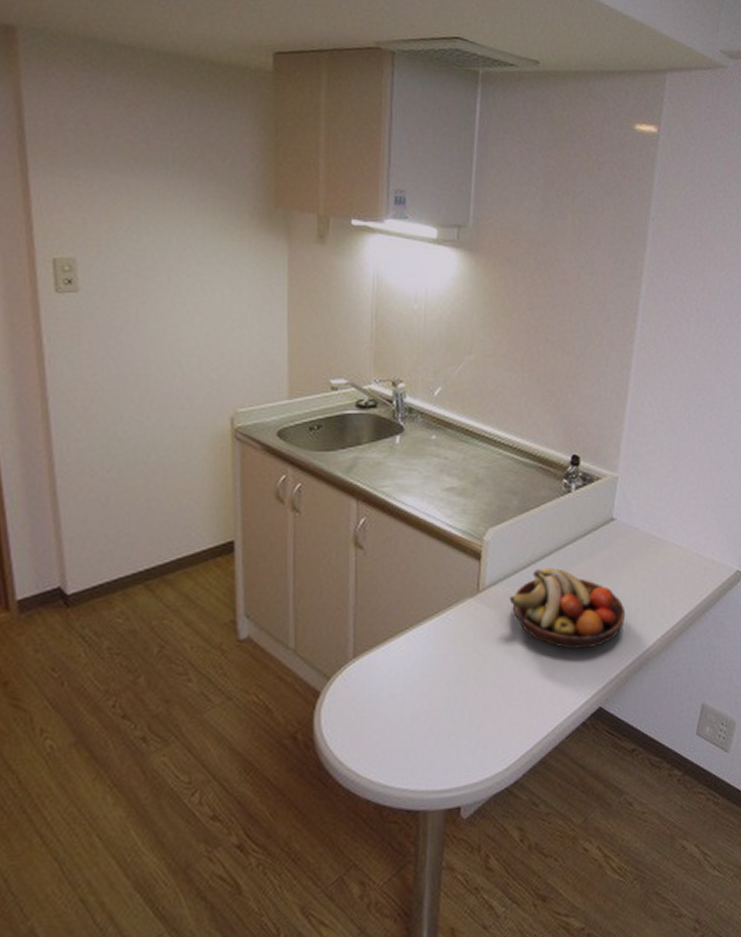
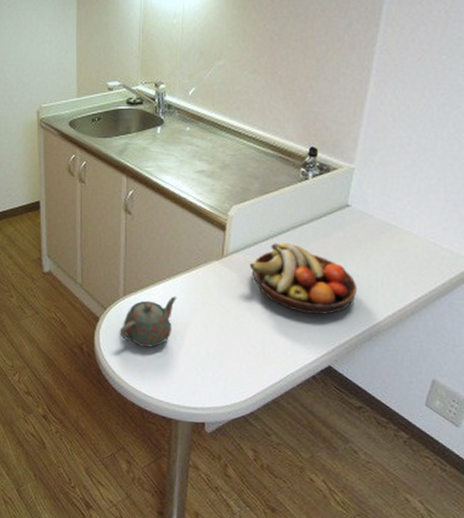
teapot: none [348,649,424,722] -> present [119,296,177,348]

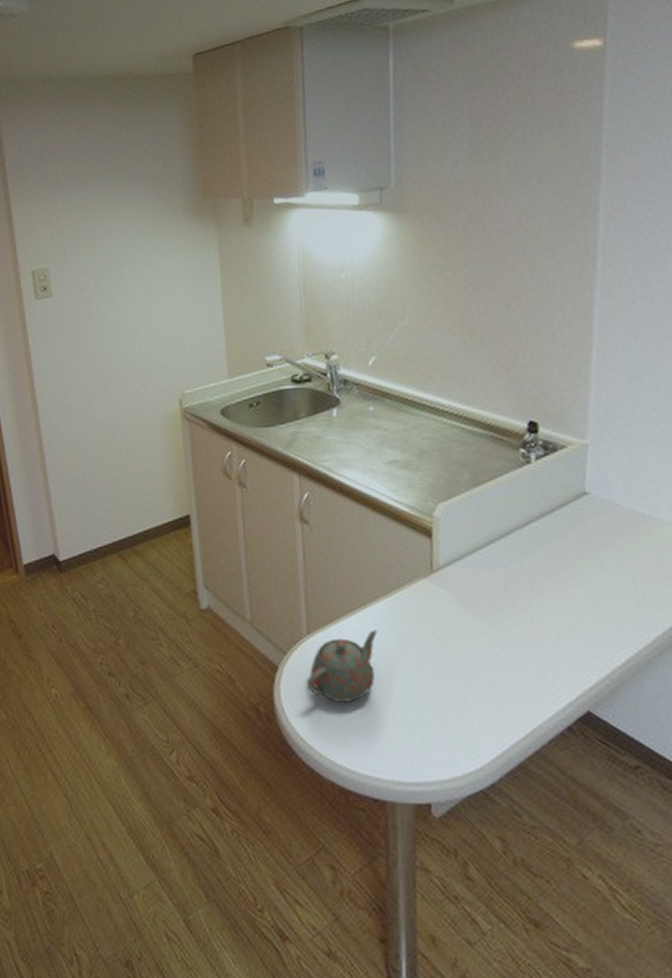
fruit bowl: present [249,242,357,315] -> none [467,547,612,643]

